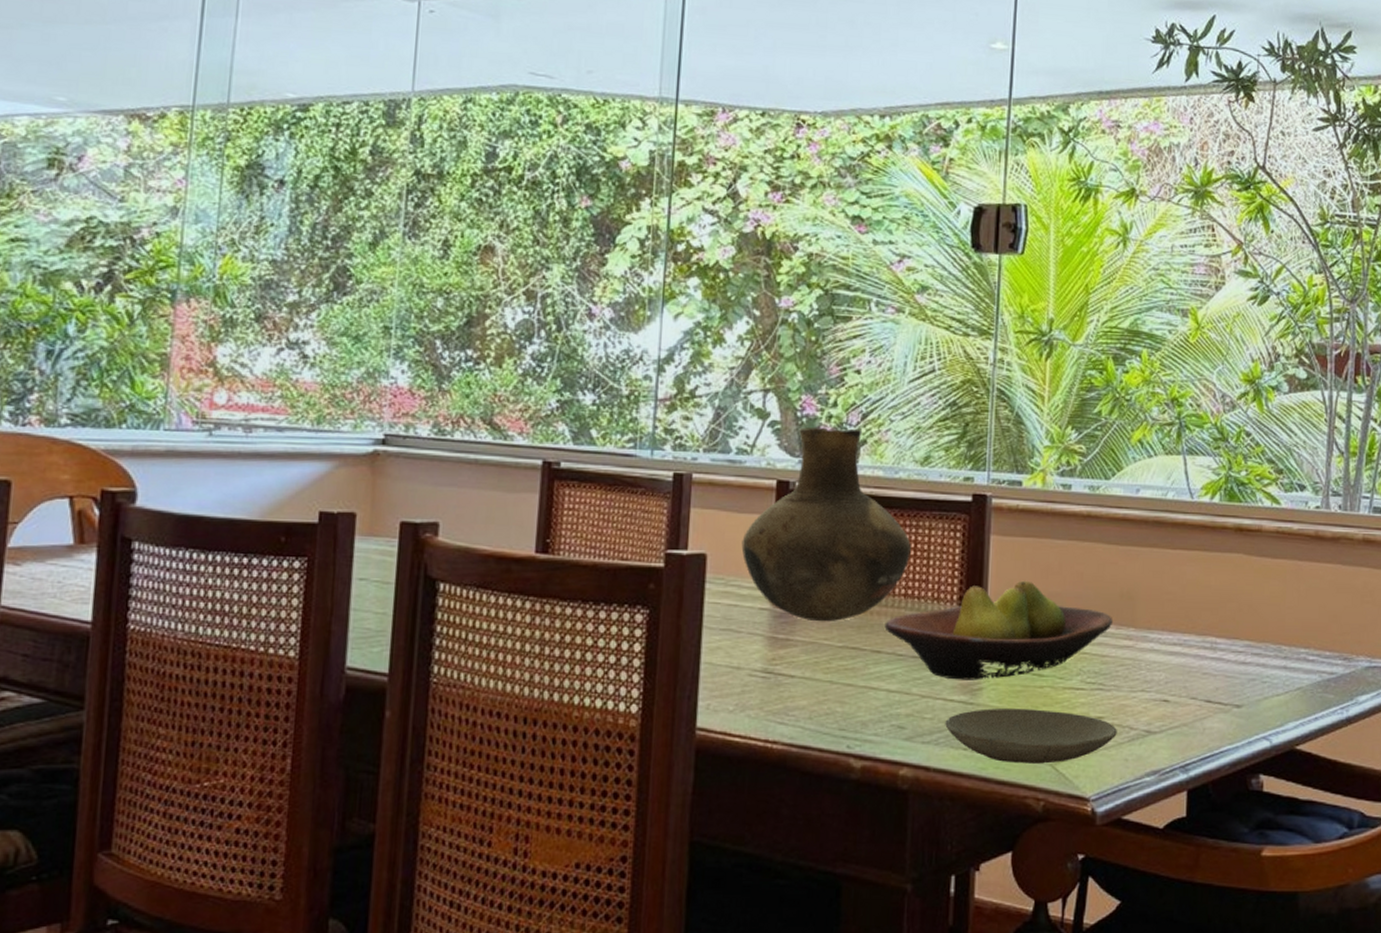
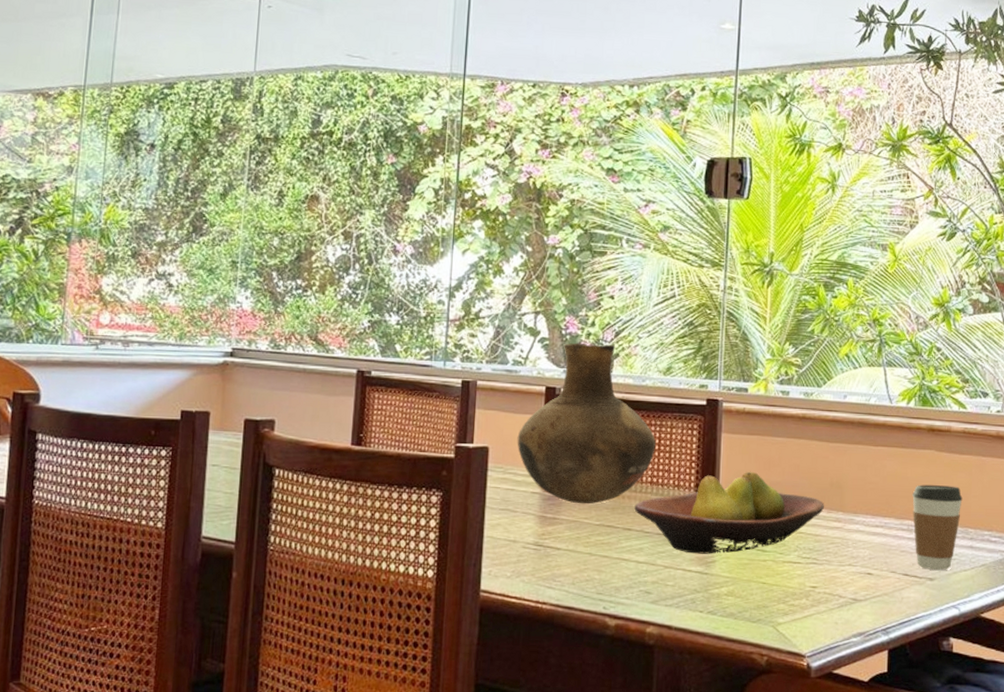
plate: present [945,708,1117,764] -> none [684,578,828,625]
coffee cup: none [1216,594,1275,695] -> present [912,484,963,570]

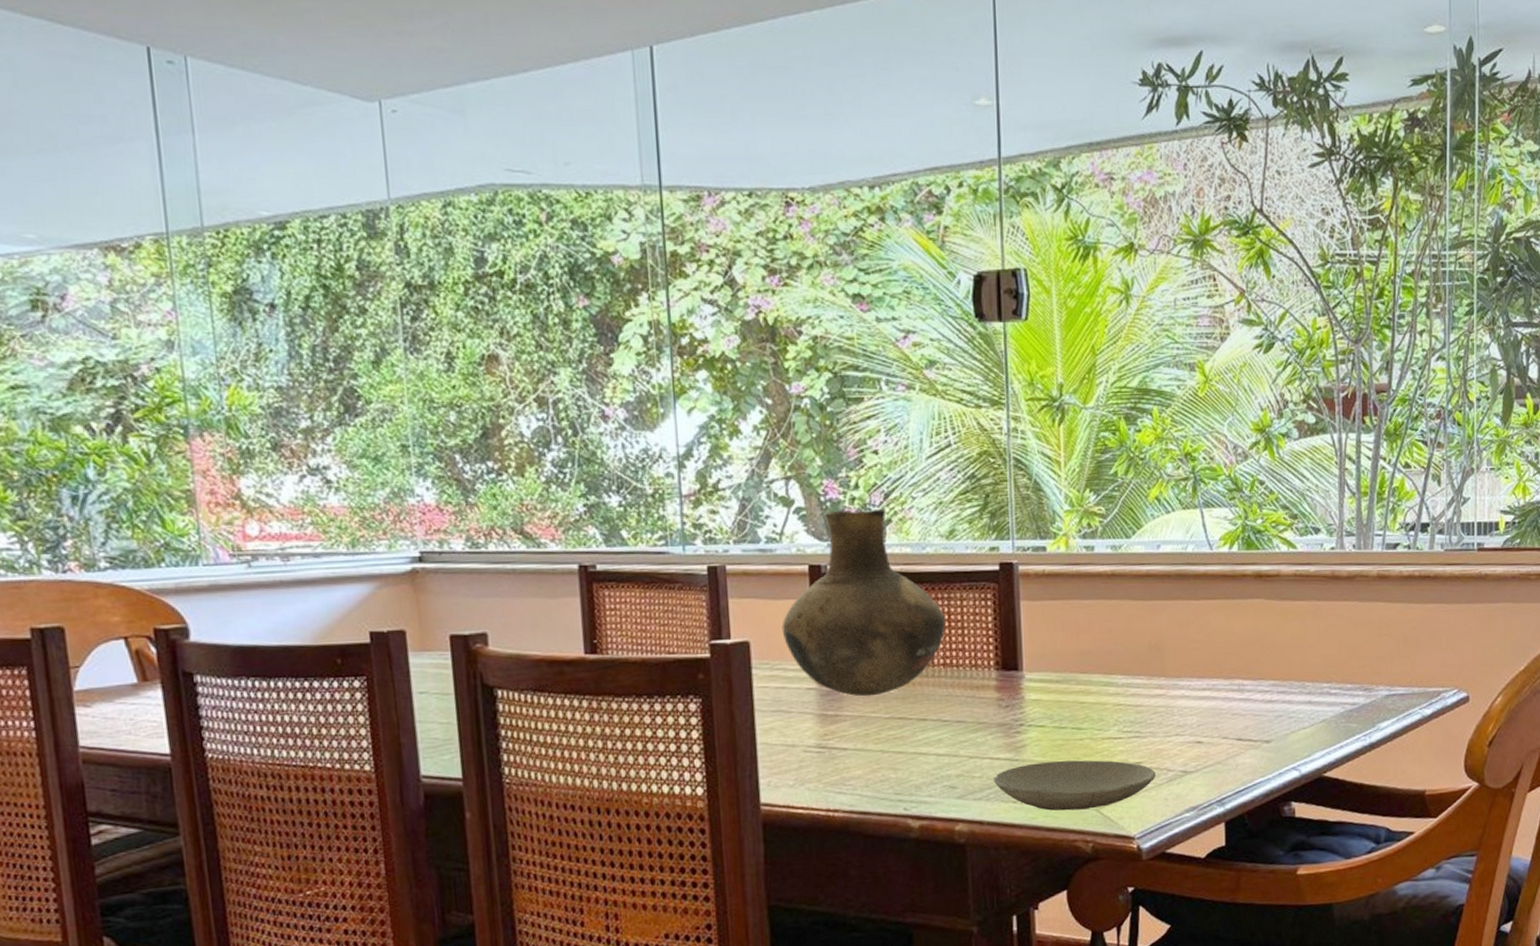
fruit bowl: present [634,471,825,554] -> none [927,641,1145,740]
plate: none [684,578,828,625] -> present [994,760,1156,811]
coffee cup: present [912,484,963,570] -> none [1241,636,1297,731]

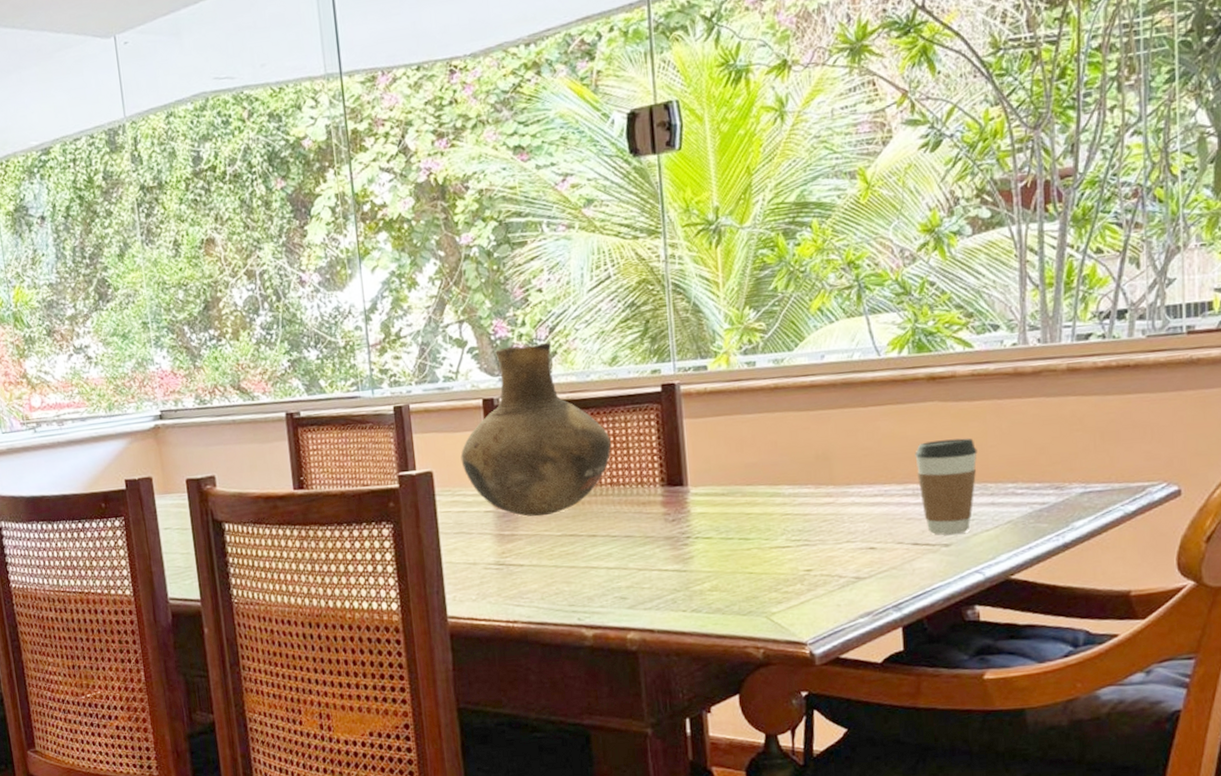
plate: present [994,760,1156,811] -> none [663,569,827,619]
coffee cup: none [1241,636,1297,731] -> present [915,438,977,535]

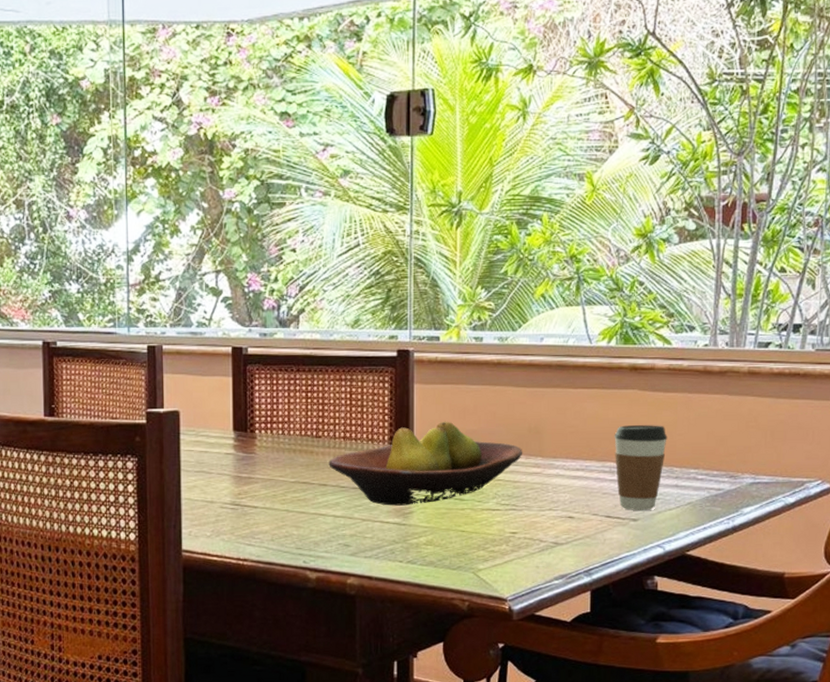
vase: present [460,342,611,517] -> none [207,299,347,463]
fruit bowl: none [596,455,812,552] -> present [329,421,523,506]

